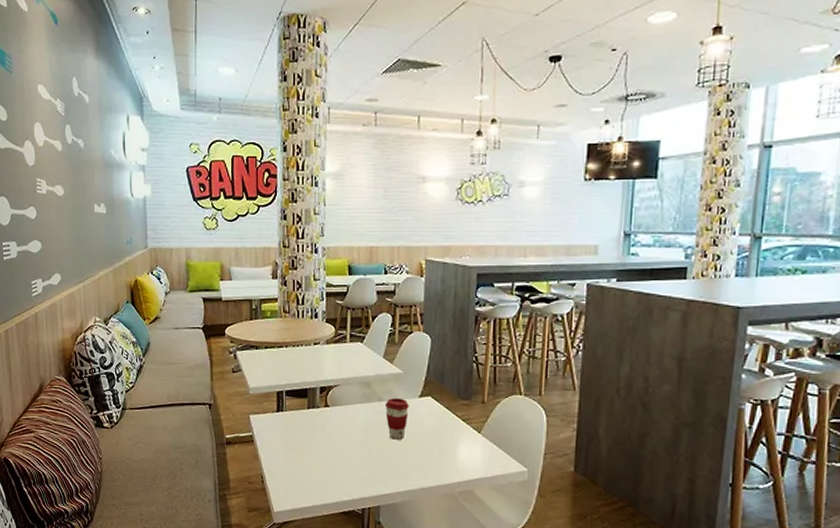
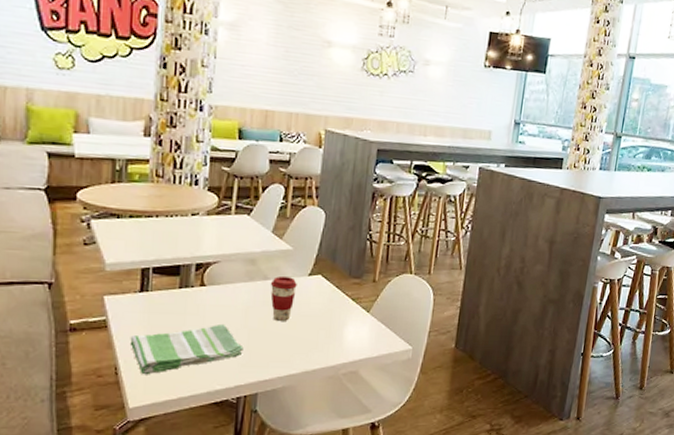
dish towel: none [271,440,365,484] -> present [129,323,244,375]

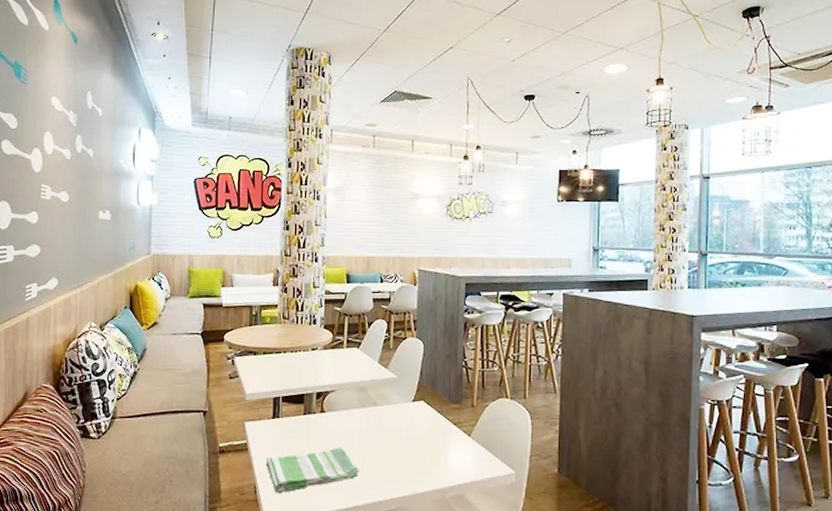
coffee cup: present [270,277,297,322] -> none [379,403,403,446]

